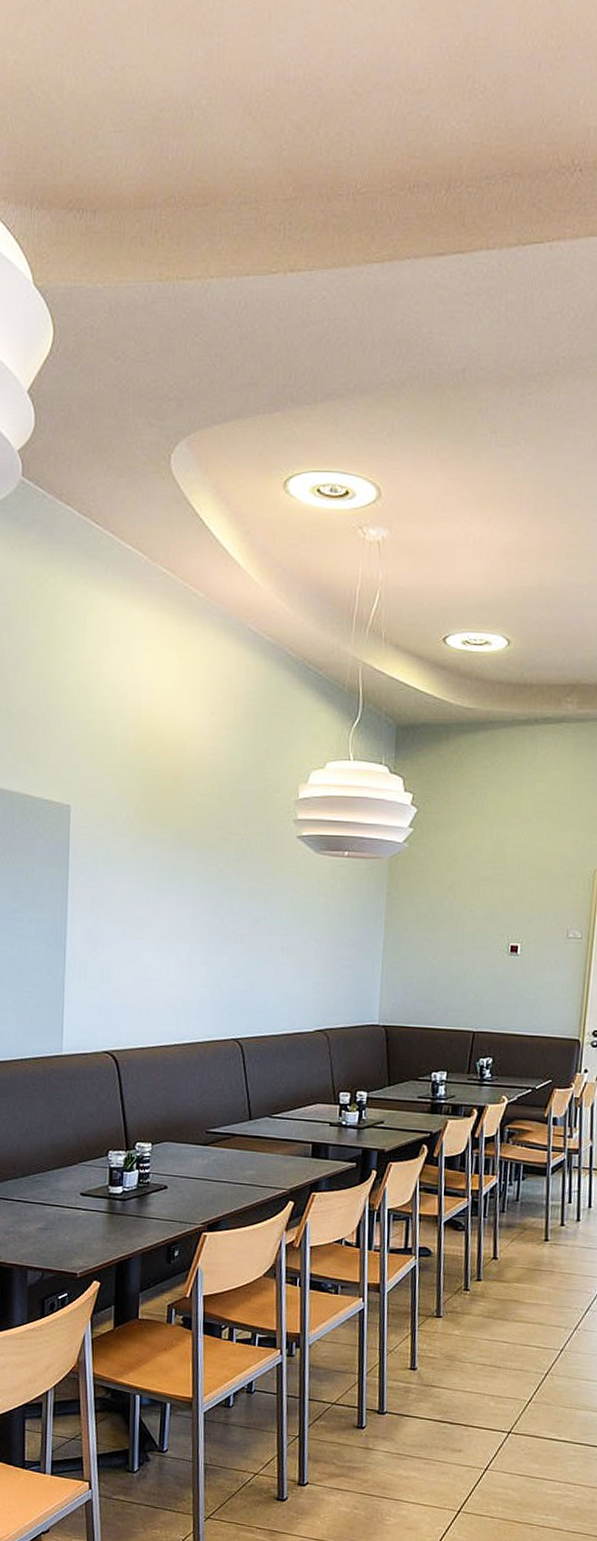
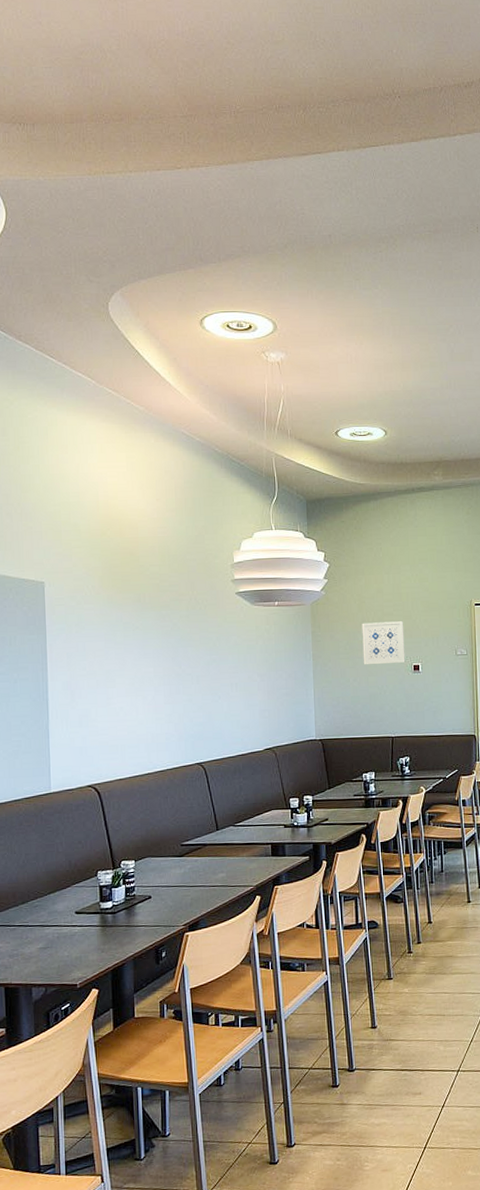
wall art: none [447,887,505,941] -> present [362,621,405,665]

